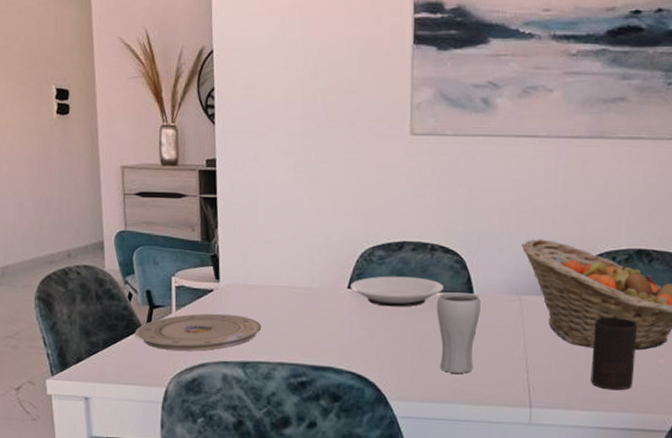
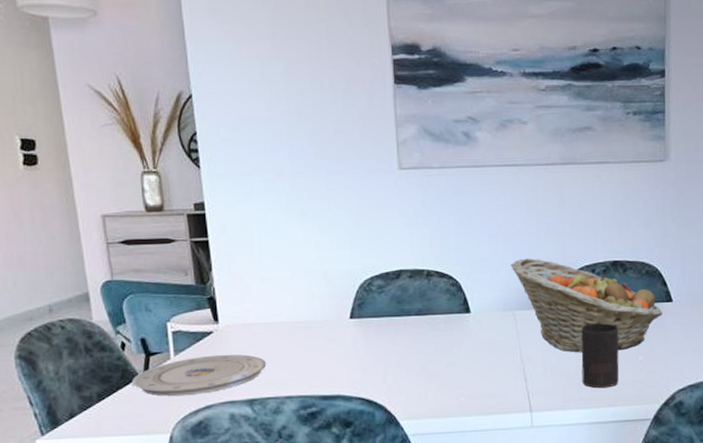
plate: present [351,276,445,307] -> none [352,302,443,333]
drinking glass: present [436,292,481,374] -> none [436,313,478,388]

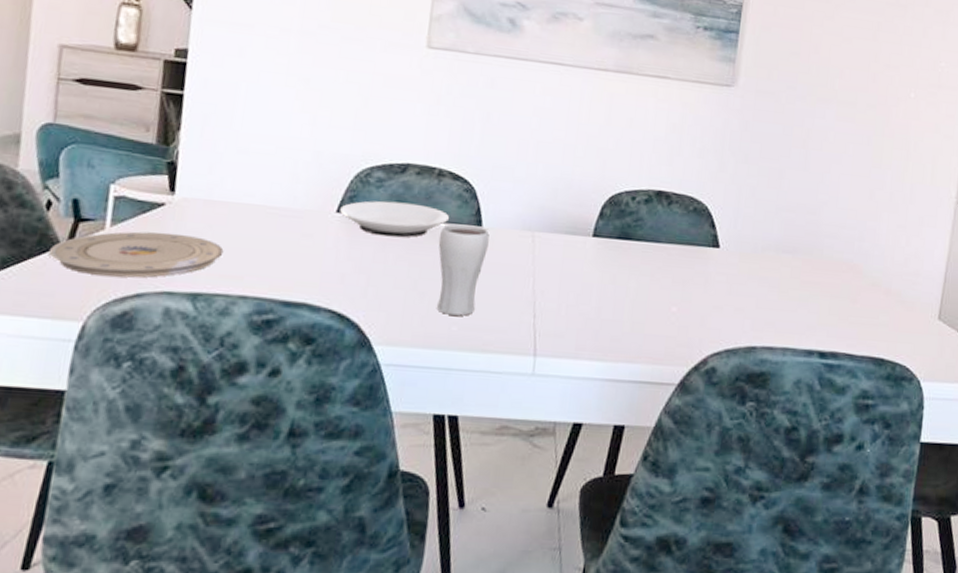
plate: none [352,302,443,333] -> present [340,201,450,238]
drinking glass: none [436,313,478,388] -> present [437,223,490,316]
fruit basket: present [510,258,663,353] -> none [538,172,707,297]
cup: present [581,323,619,388] -> none [601,260,654,340]

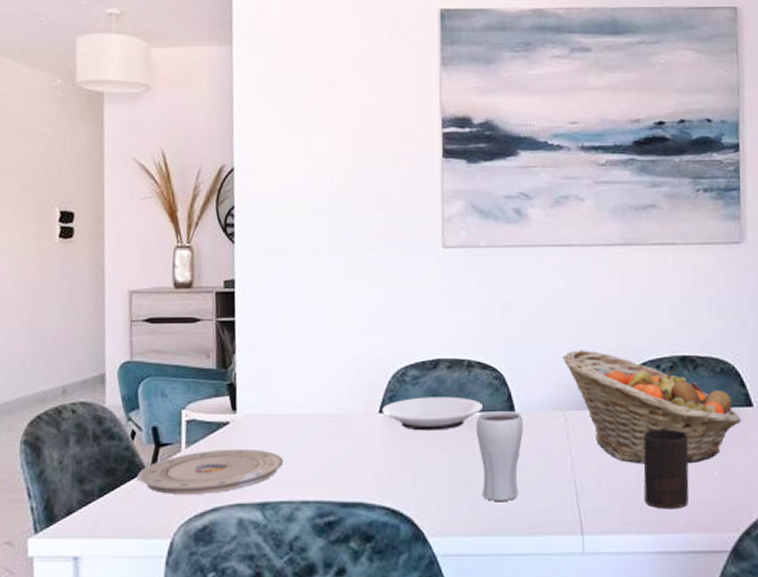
fruit basket: none [538,172,707,297] -> present [562,350,741,464]
cup: none [601,260,654,340] -> present [643,429,689,509]

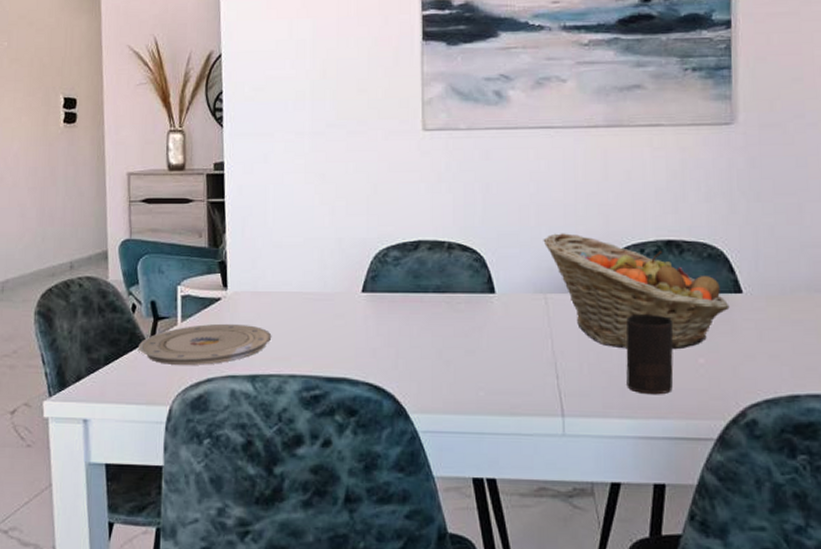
plate: present [382,396,484,431] -> none [365,277,464,311]
drinking glass: present [475,411,523,501] -> none [456,293,503,381]

